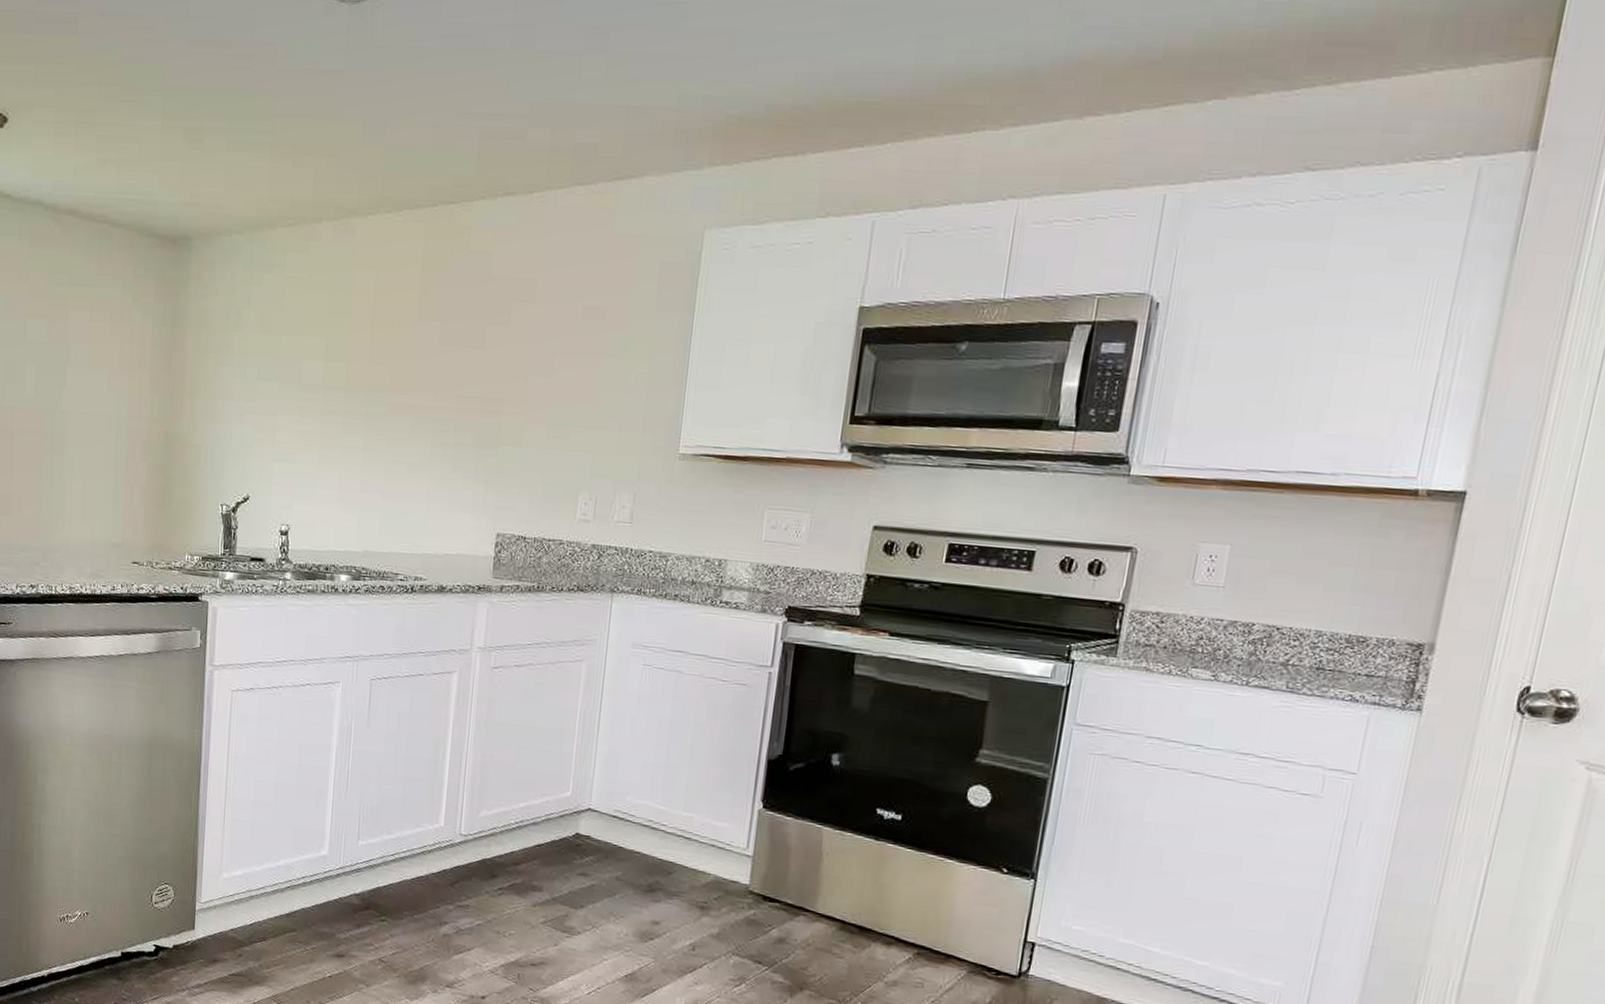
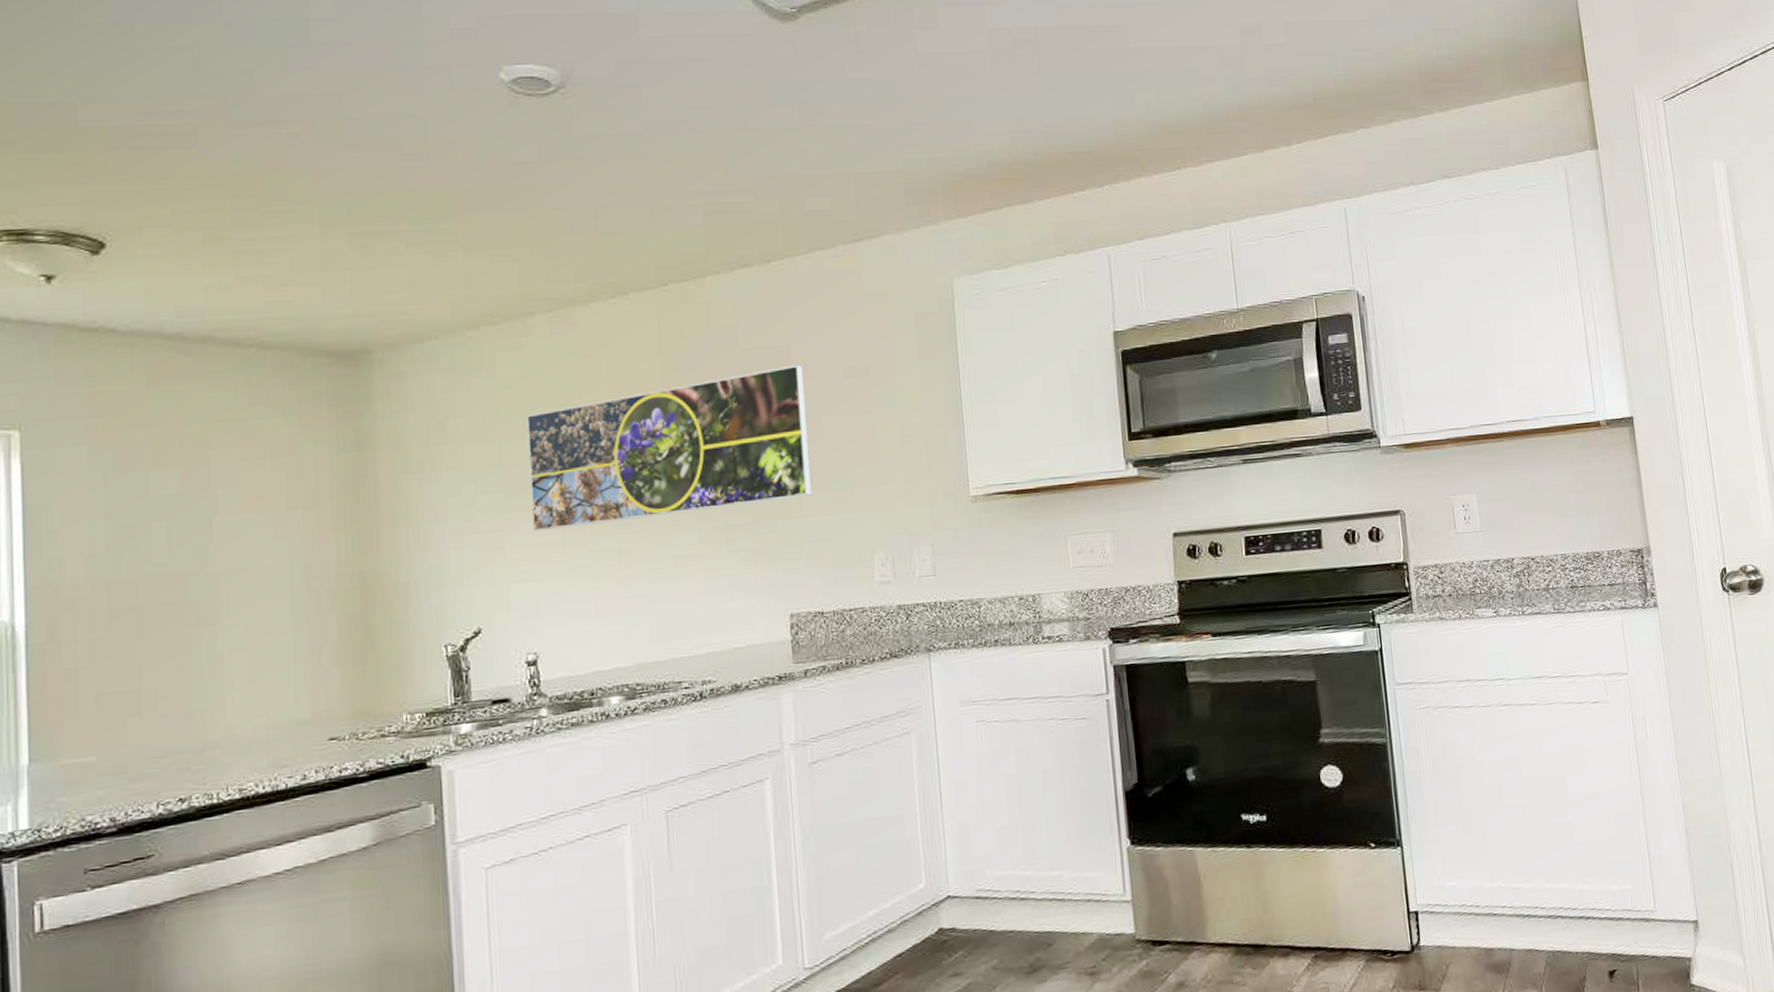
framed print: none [298,299,546,428] -> present [527,364,813,531]

